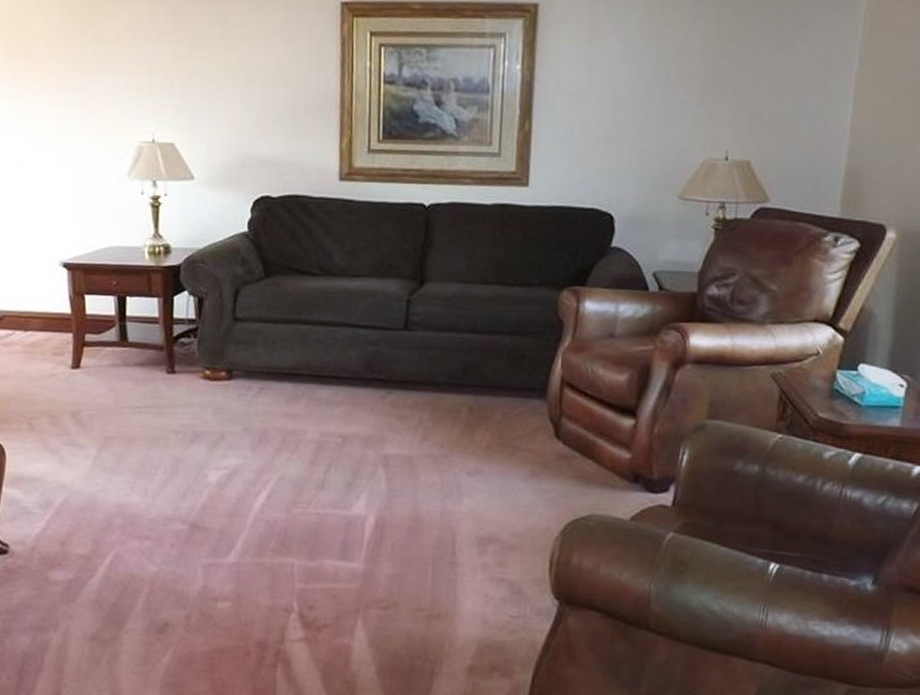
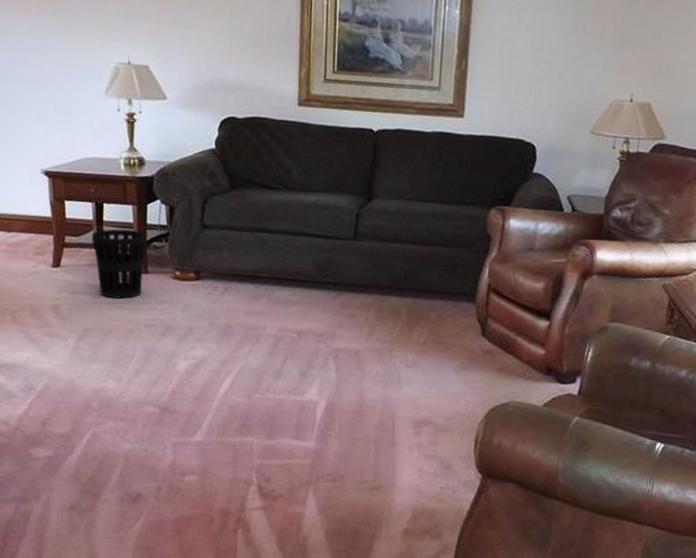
wastebasket: none [114,324,174,402] -> present [92,229,147,299]

